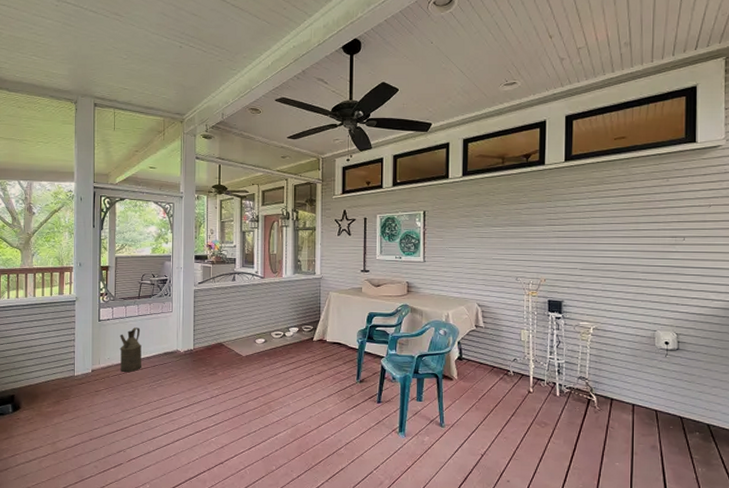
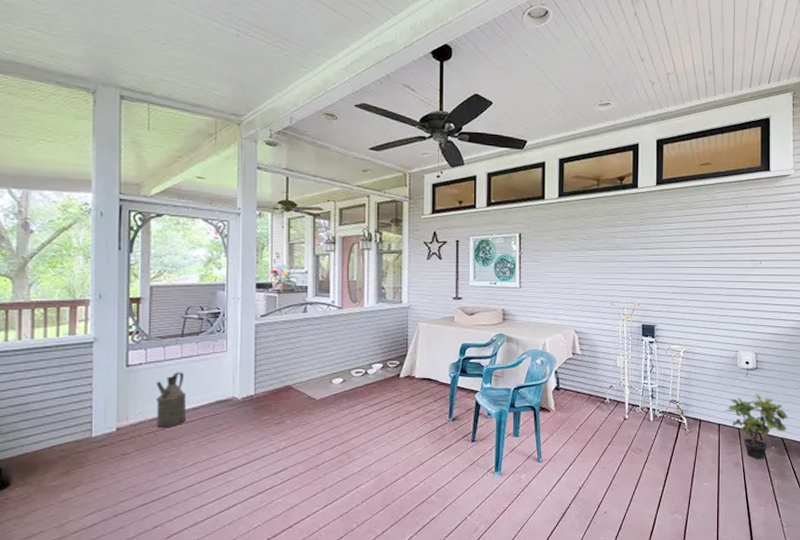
potted plant: none [638,375,716,445] -> present [723,393,788,460]

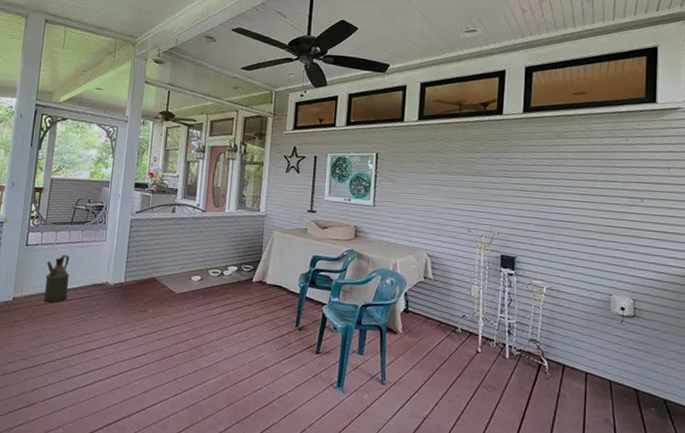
potted plant: present [723,393,788,460] -> none [592,344,673,421]

